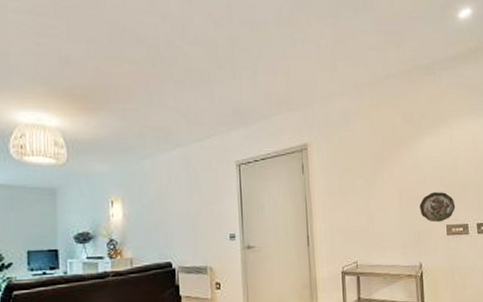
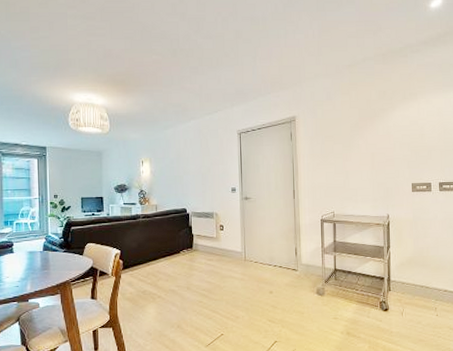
decorative plate: present [419,192,456,223] -> none [389,156,421,181]

